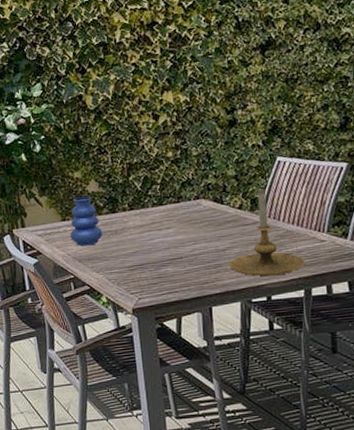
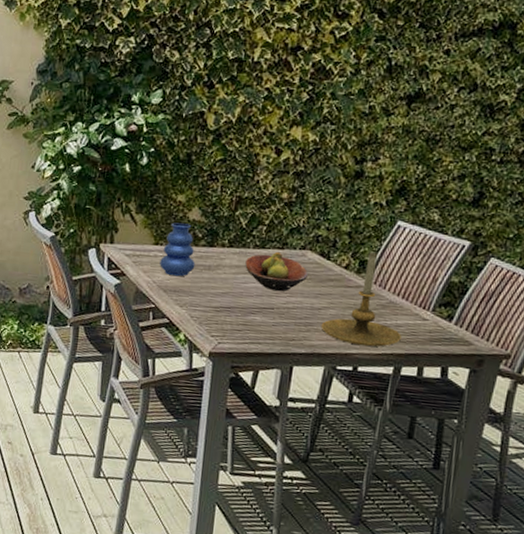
fruit bowl: none [147,205,207,242] -> present [245,251,308,292]

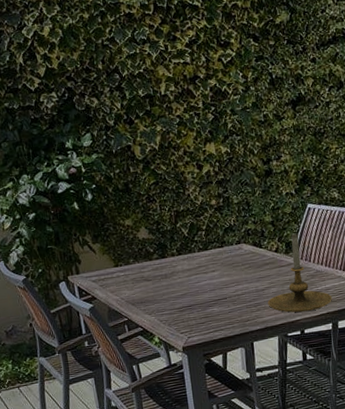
vase: present [160,222,196,277] -> none [123,243,154,291]
fruit bowl: present [245,251,308,292] -> none [194,250,247,284]

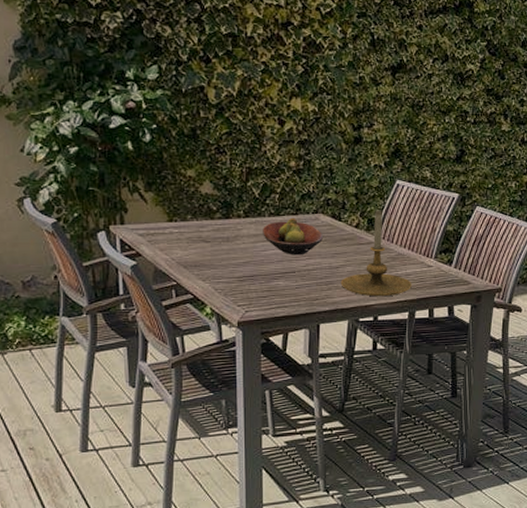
fruit bowl: none [194,250,247,284] -> present [263,217,323,256]

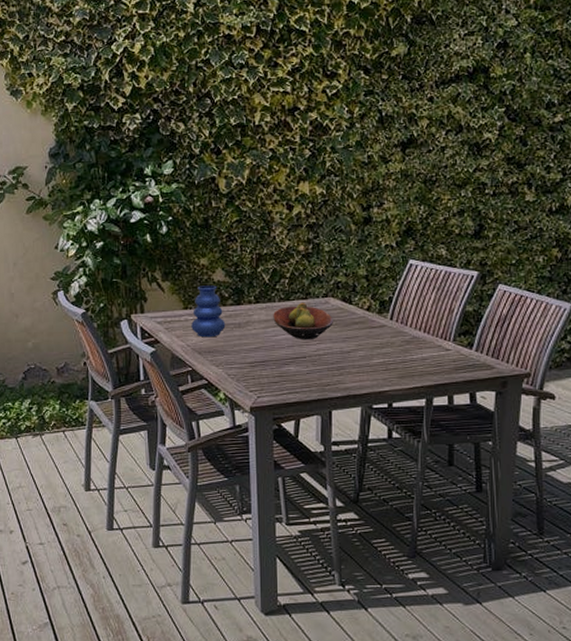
vase: none [176,198,213,251] -> present [191,285,226,338]
candle holder: present [340,211,412,297] -> none [352,292,428,383]

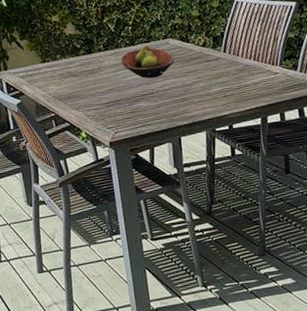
vase: present [191,285,226,338] -> none [50,38,81,86]

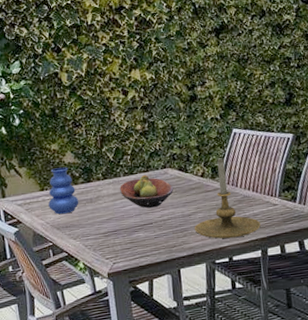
vase: none [50,38,81,86] -> present [48,167,79,215]
candle holder: none [195,28,261,108] -> present [194,159,261,239]

